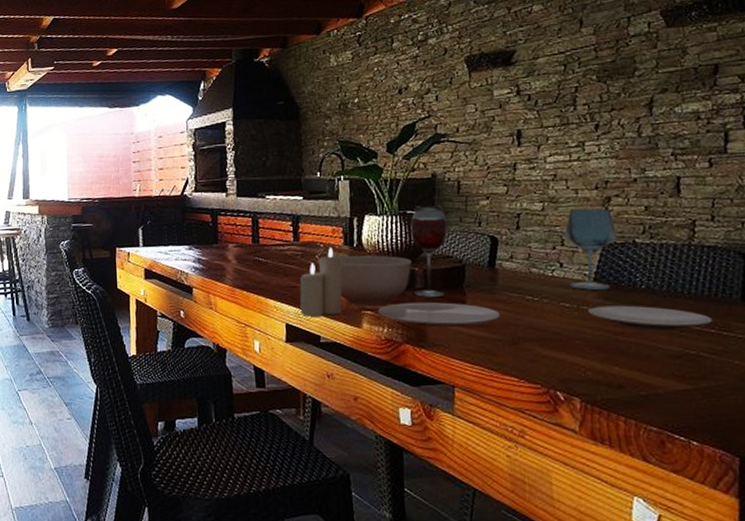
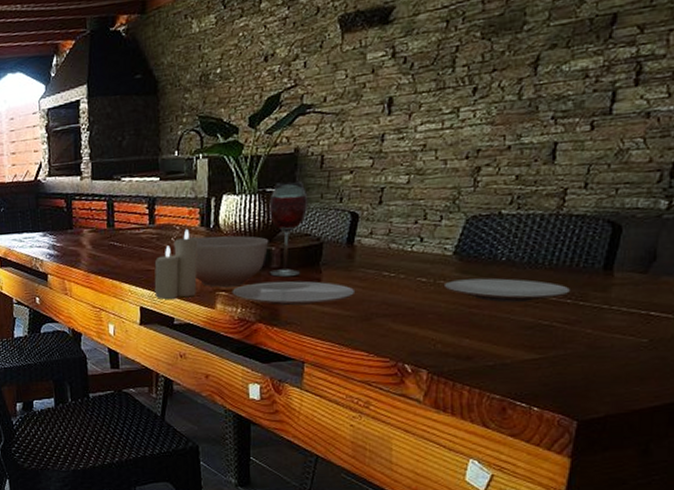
wine glass: present [564,208,617,291] -> none [428,179,482,265]

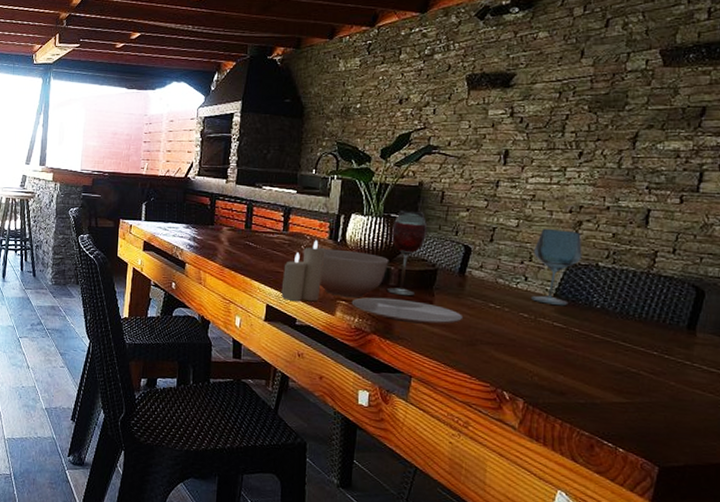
wine glass: none [428,179,482,265] -> present [530,228,582,306]
plate: present [443,278,570,303] -> none [543,319,656,349]

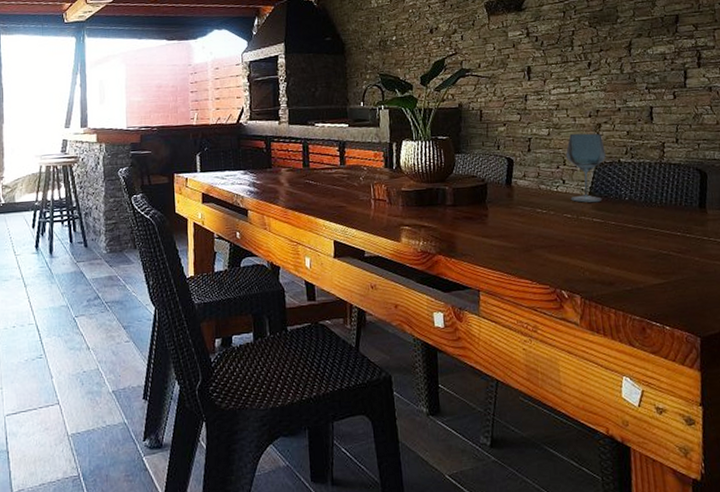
candle: present [281,240,326,302] -> none [345,170,384,234]
bowl: present [320,248,389,298] -> none [381,176,443,223]
plate: present [351,297,464,325] -> none [414,216,517,239]
wineglass: present [386,210,428,296] -> none [441,131,473,213]

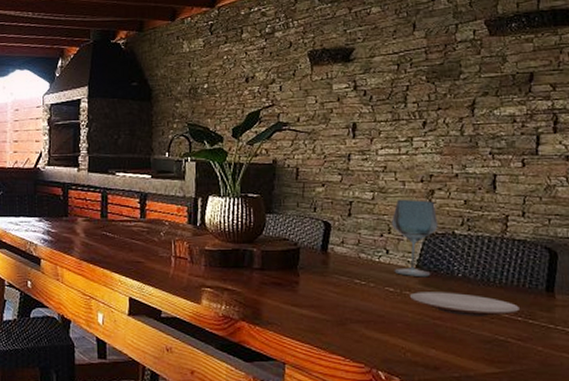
plate: none [584,214,678,235] -> present [409,292,519,316]

